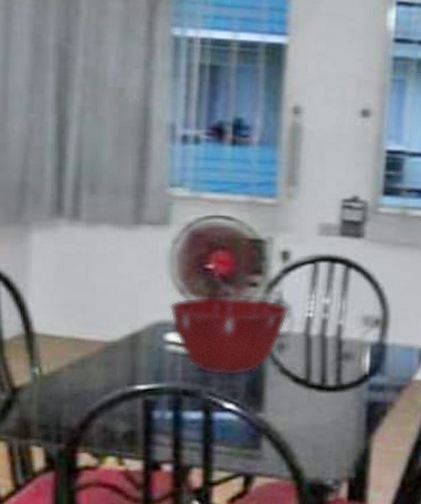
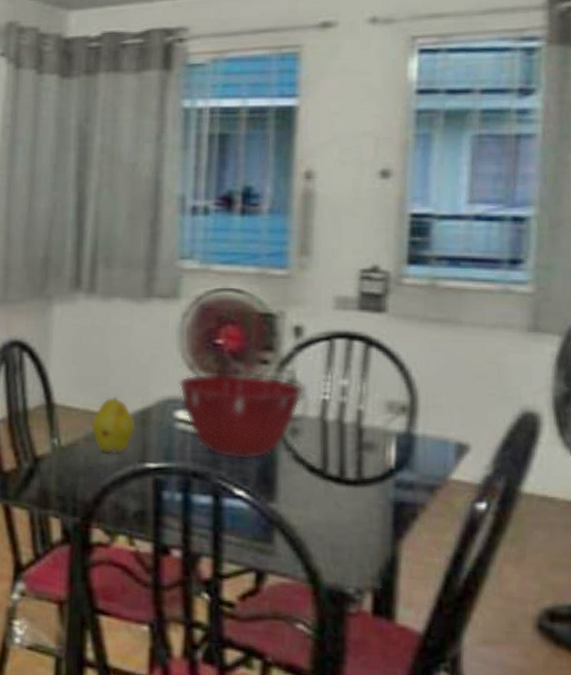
fruit: none [76,323,125,379] -> present [91,397,136,454]

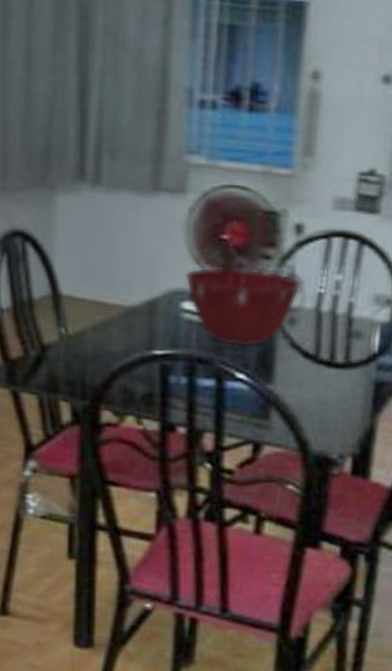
fruit: present [91,397,136,454] -> none [98,288,143,342]

